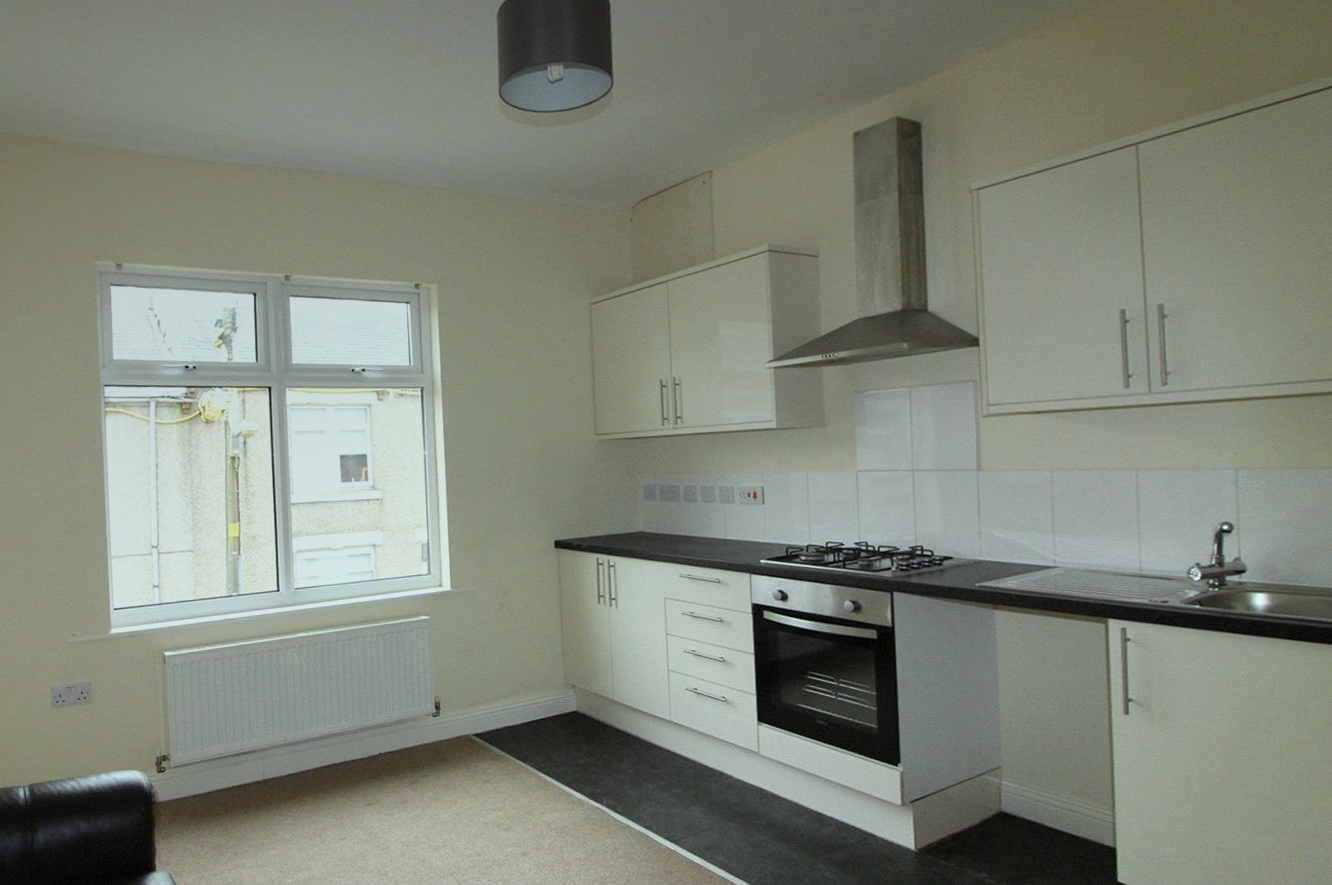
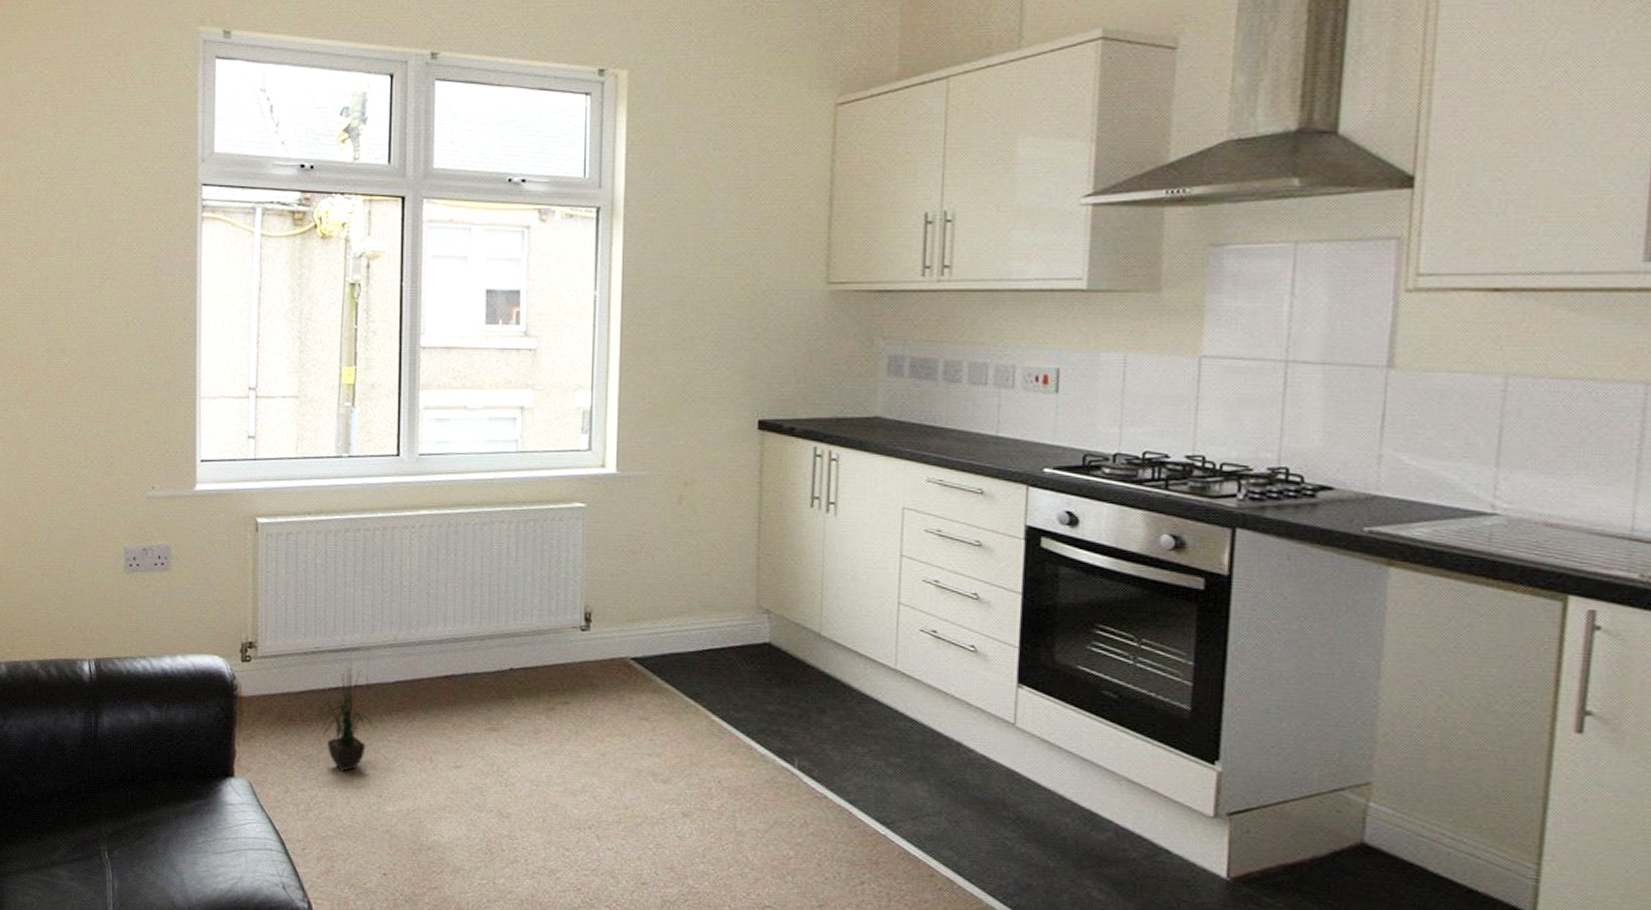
potted plant: none [222,761,272,855] -> present [315,660,374,772]

